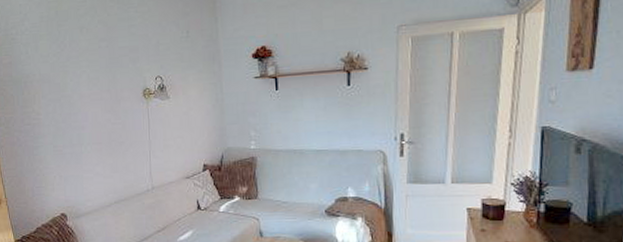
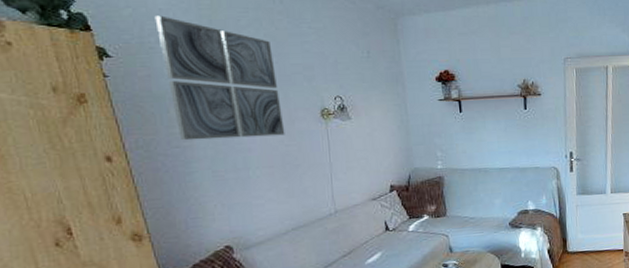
wall art: none [16,10,112,119] -> present [154,15,285,141]

